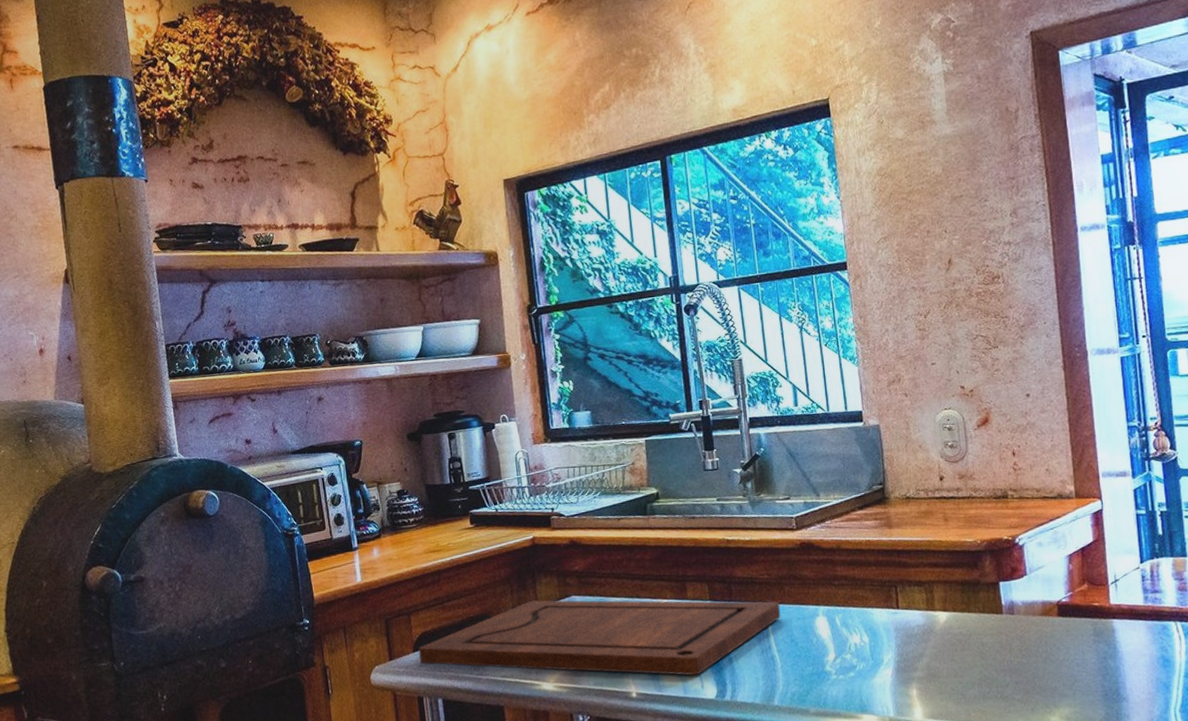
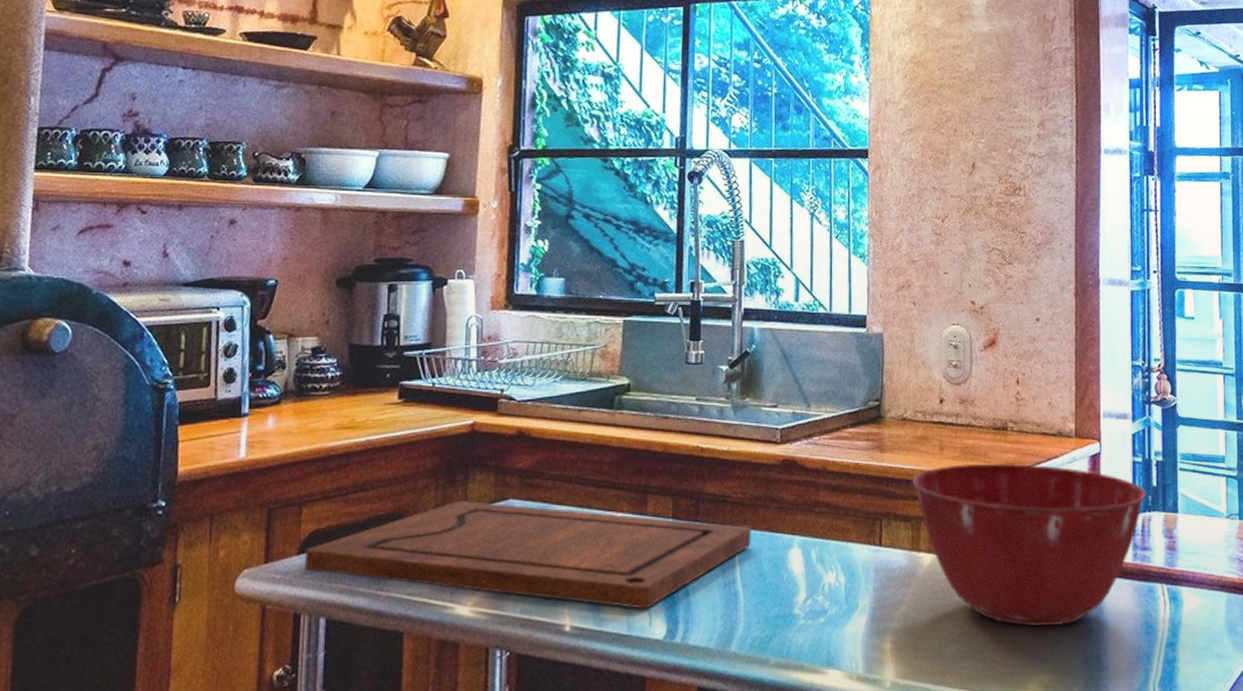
mixing bowl: none [921,525,1153,668] -> present [912,463,1147,626]

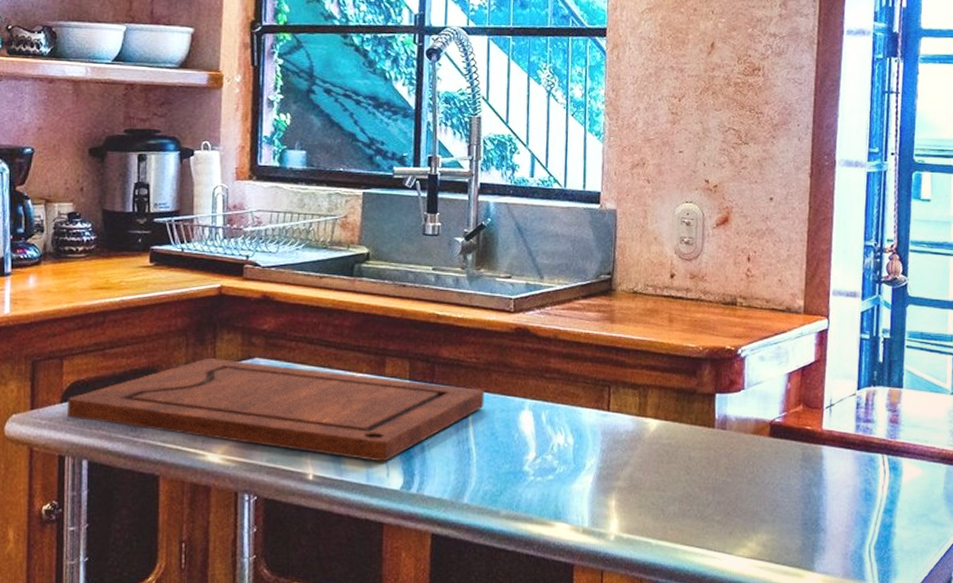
mixing bowl: present [912,463,1147,626] -> none [641,336,873,489]

